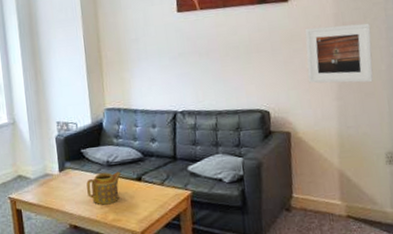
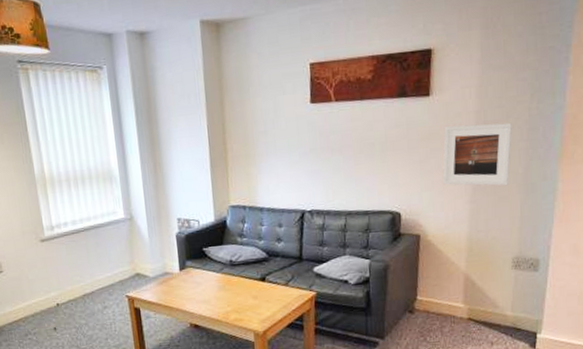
teapot: present [86,171,122,205] -> none [208,271,245,305]

